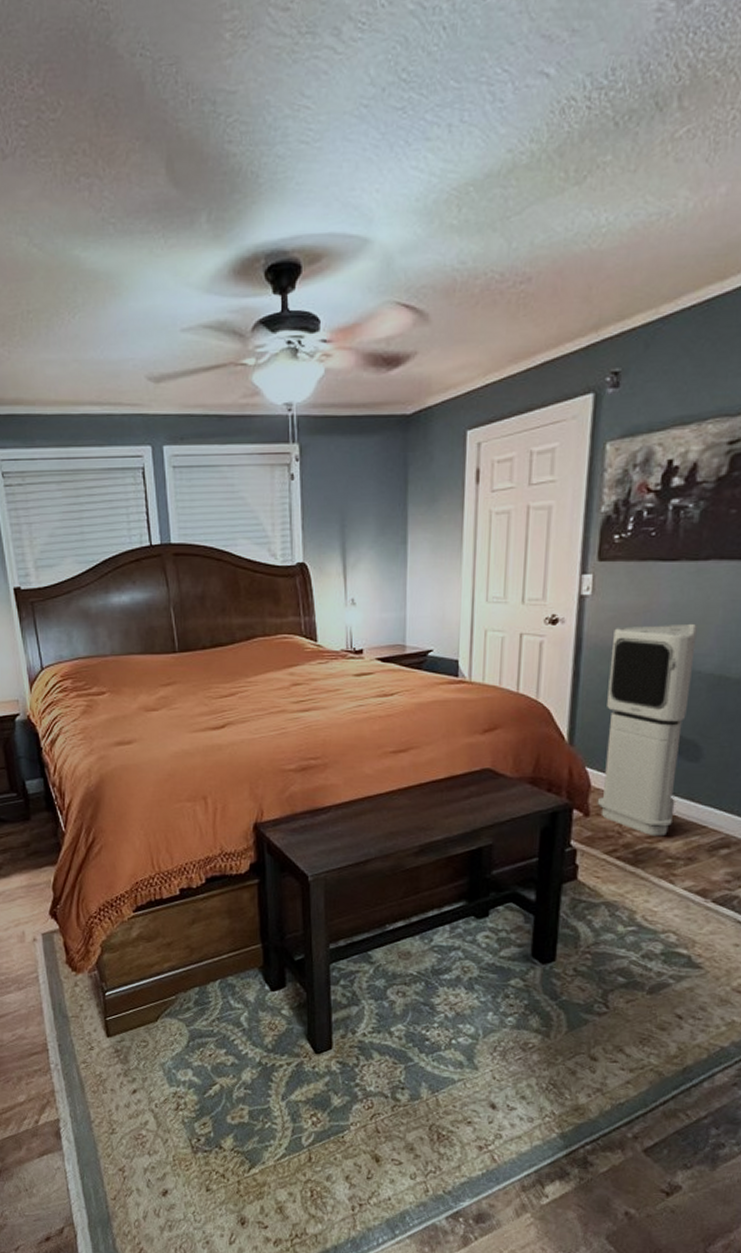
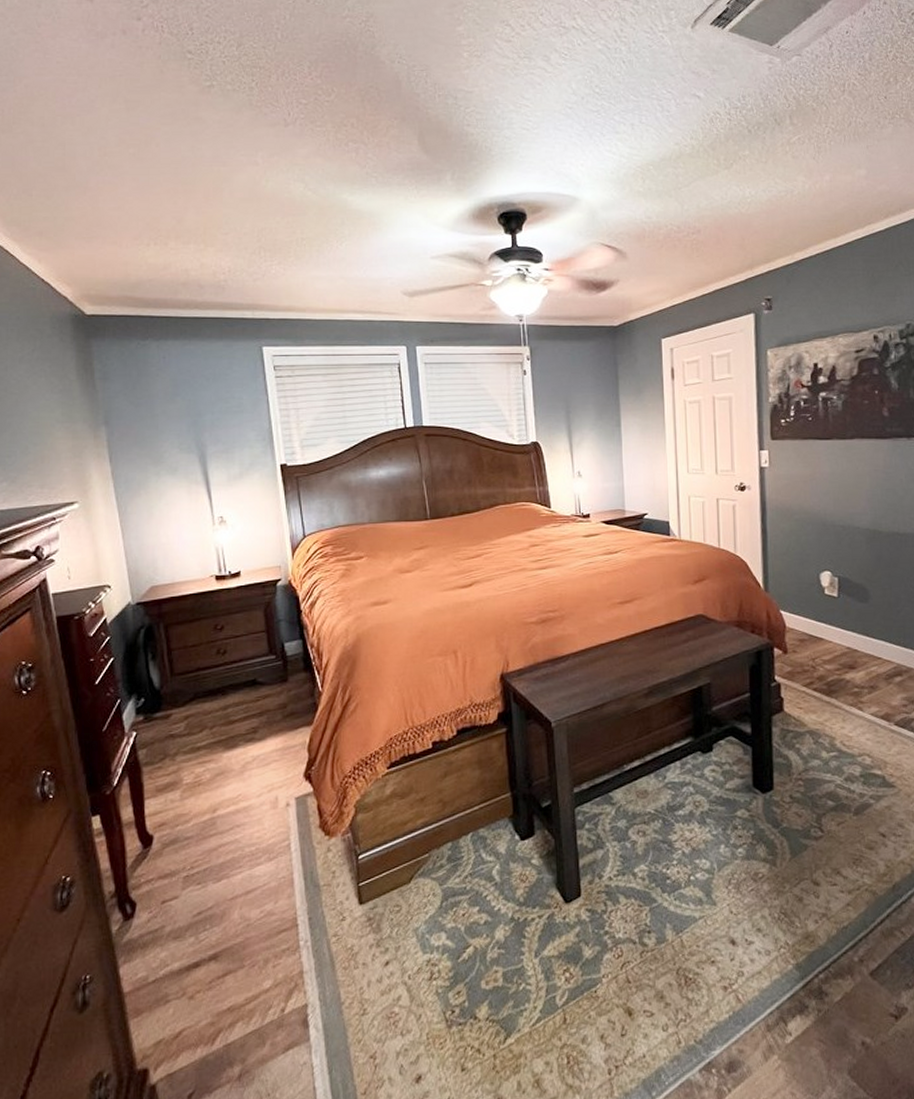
air purifier: present [597,623,697,837] -> none [789,488,855,669]

